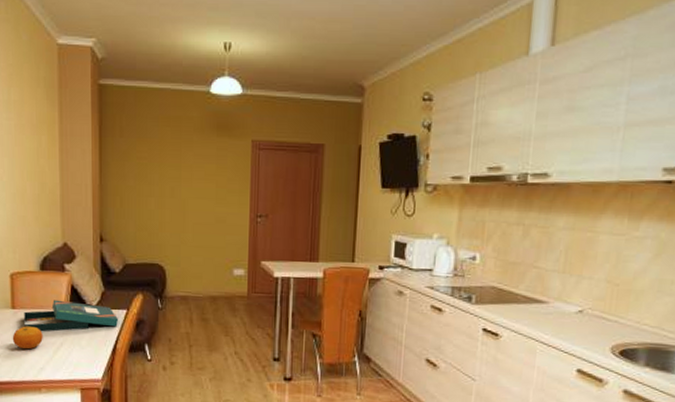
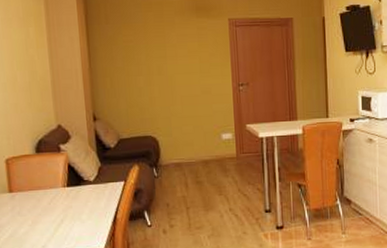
fruit: present [12,326,43,350] -> none [11,207,43,231]
board game: present [24,299,119,332] -> none [22,179,117,212]

